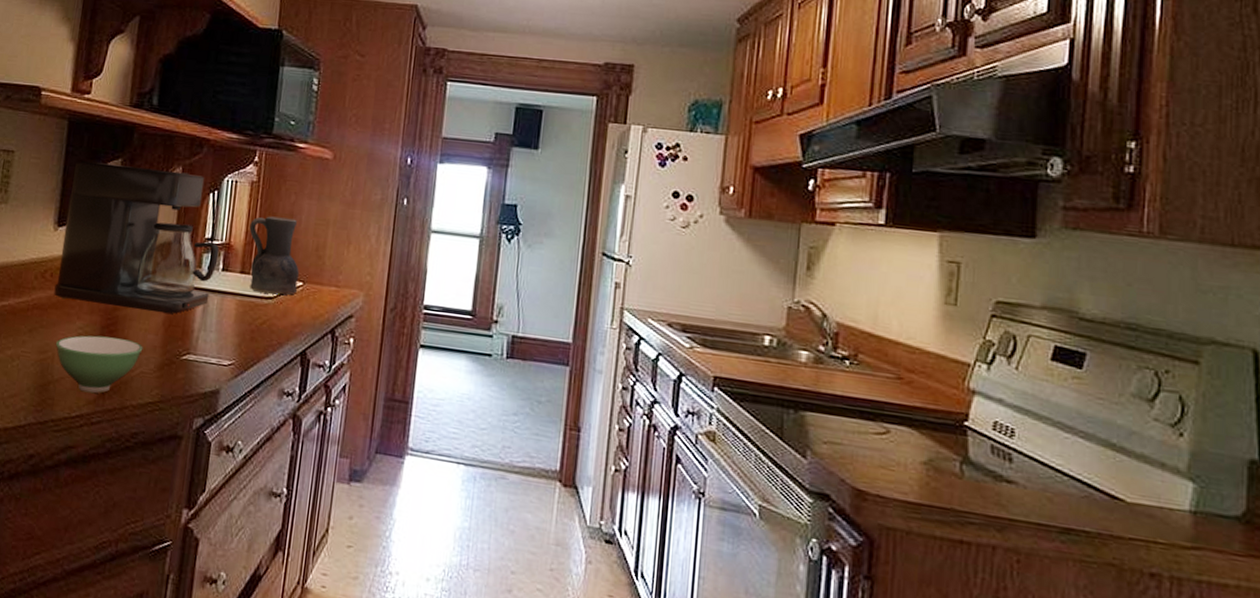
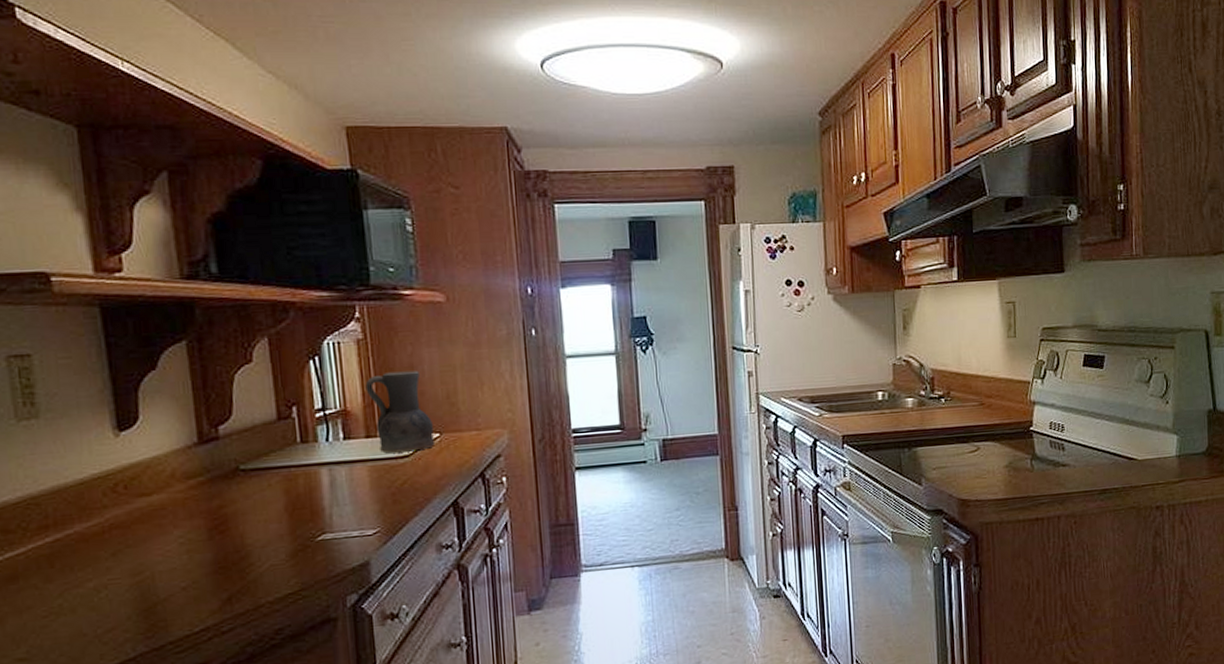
coffee maker: present [54,161,220,314] -> none [122,343,336,510]
bowl: present [55,335,143,393] -> none [151,535,267,604]

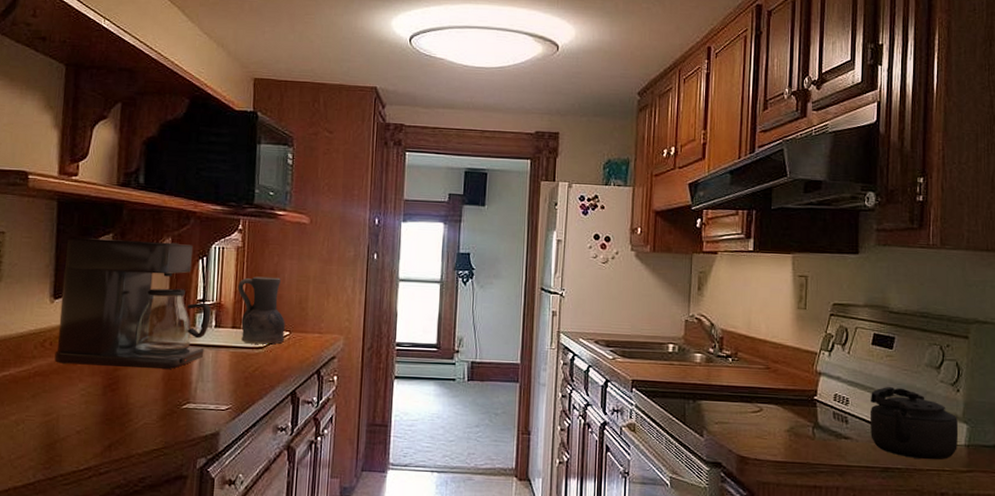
coffee maker: none [122,343,336,510] -> present [54,238,211,370]
kettle: none [1084,406,1170,476] -> present [869,386,959,460]

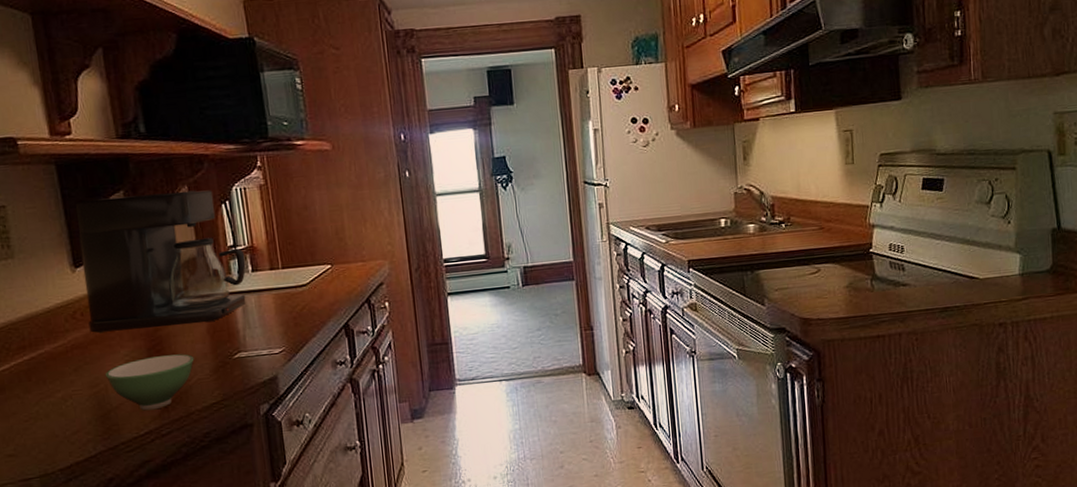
bowl: none [59,394,145,447] -> present [105,354,194,411]
vase: present [238,276,285,345] -> none [268,211,328,283]
kettle: present [869,386,959,460] -> none [924,228,1013,295]

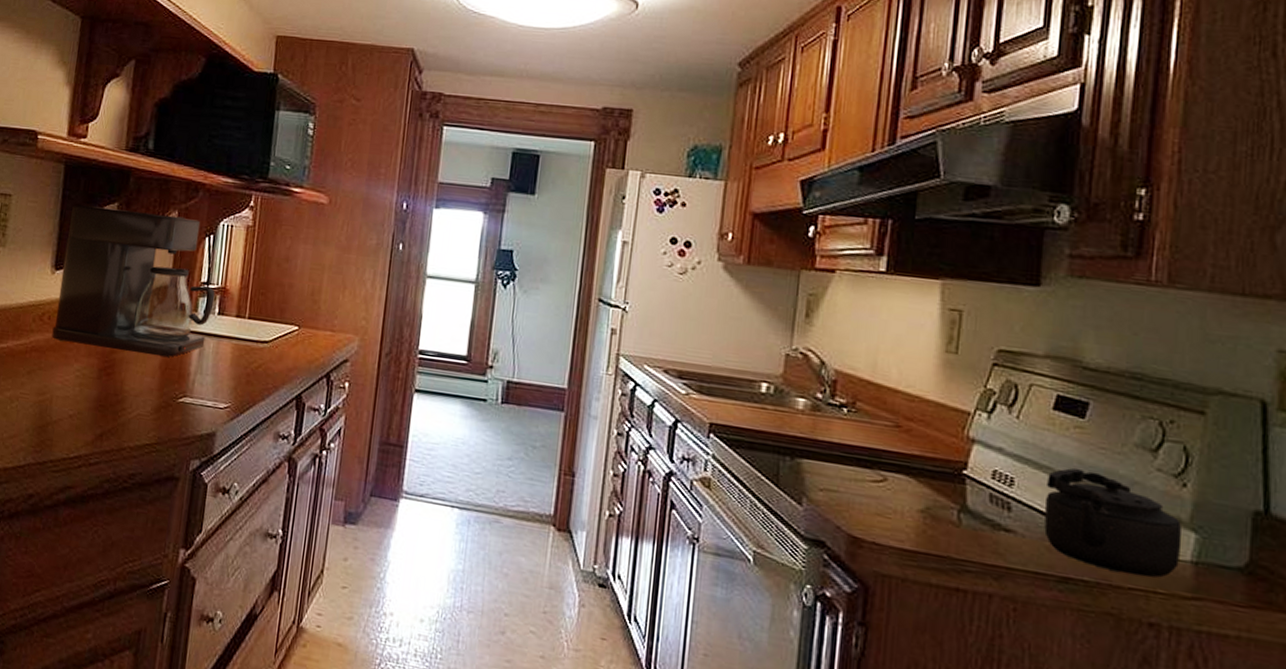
bowl: present [105,354,194,411] -> none [53,377,140,435]
kettle: none [924,228,1013,295] -> present [1044,467,1183,578]

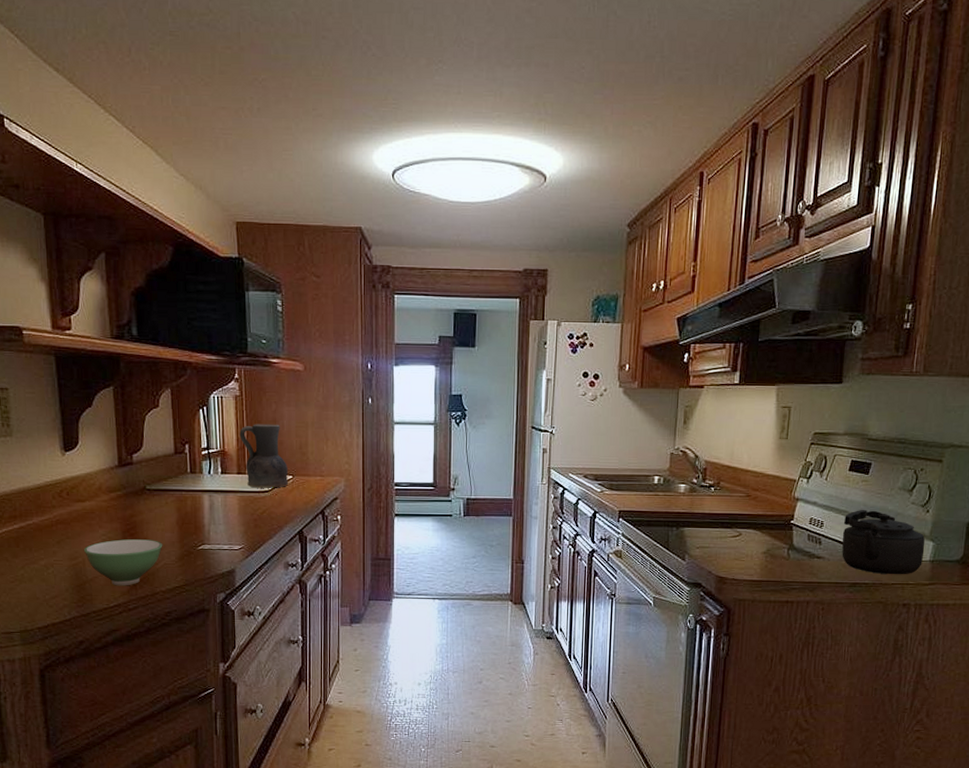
coffee maker: present [51,205,216,358] -> none [69,392,216,515]
bowl: none [53,377,140,435] -> present [83,538,163,586]
vase: none [245,260,295,339] -> present [239,424,289,488]

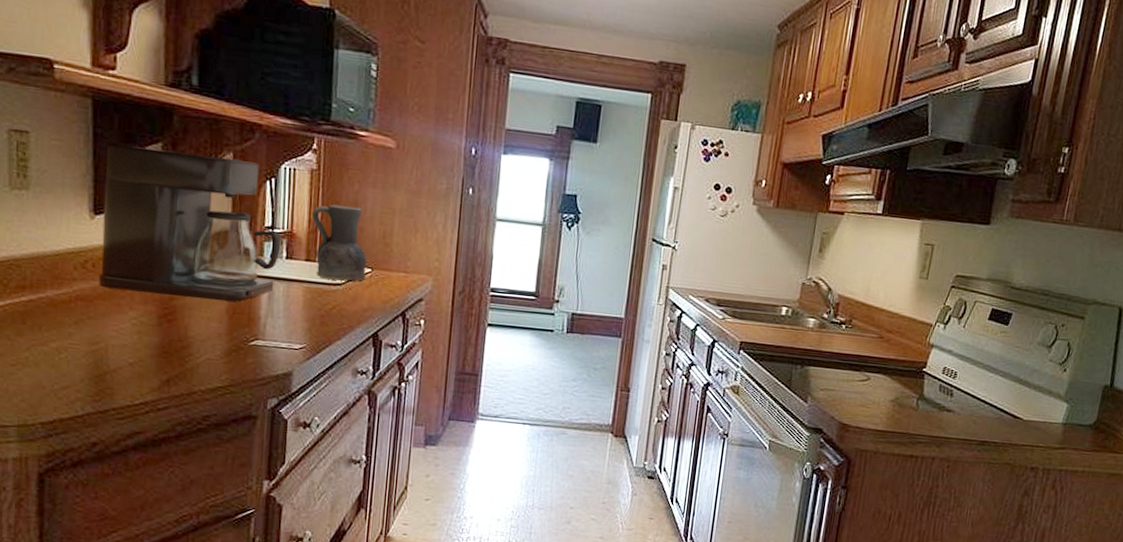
coffee maker: none [69,392,216,515] -> present [99,144,282,302]
bowl: present [83,538,163,586] -> none [107,325,207,381]
kettle: present [842,509,925,575] -> none [973,362,1060,437]

